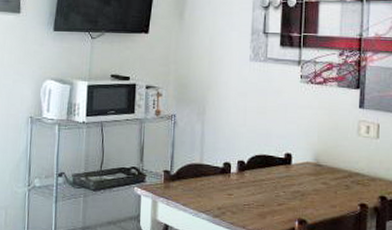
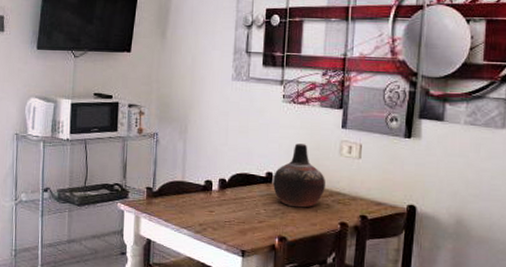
vase: none [291,124,344,189] -> present [272,143,325,208]

